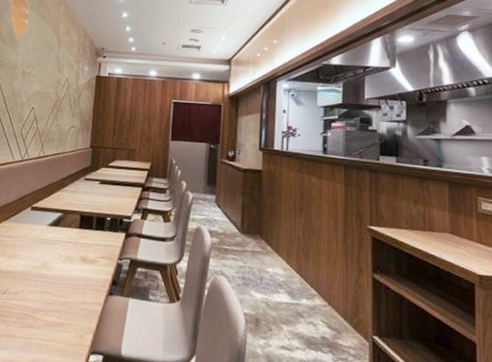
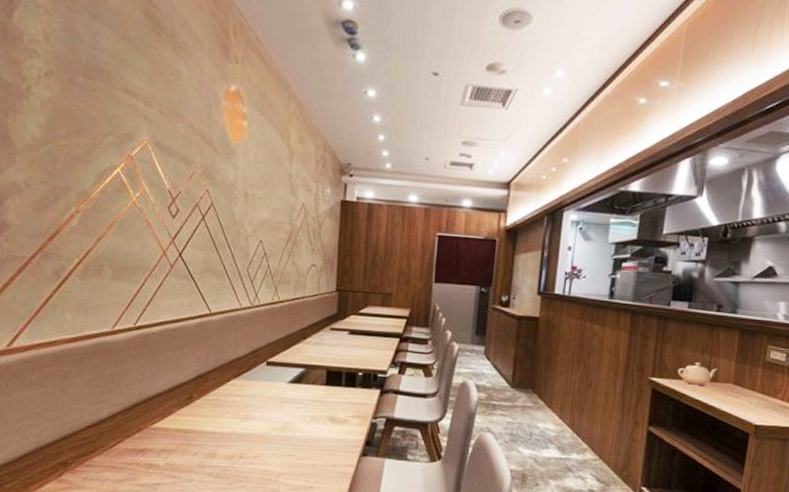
teapot: none [394,211,432,235] -> present [677,361,718,386]

